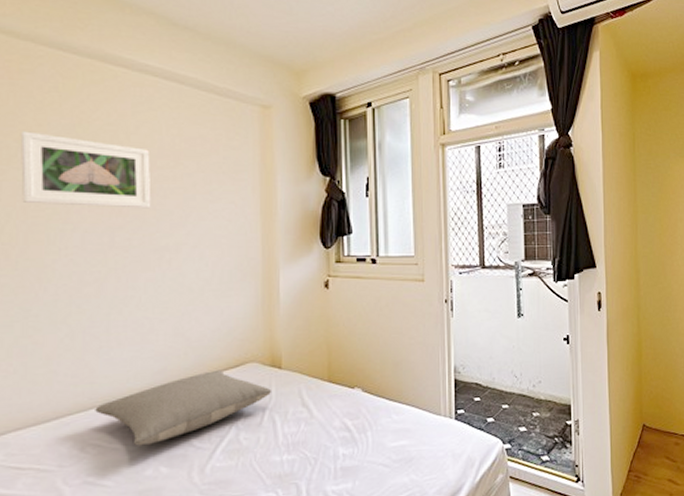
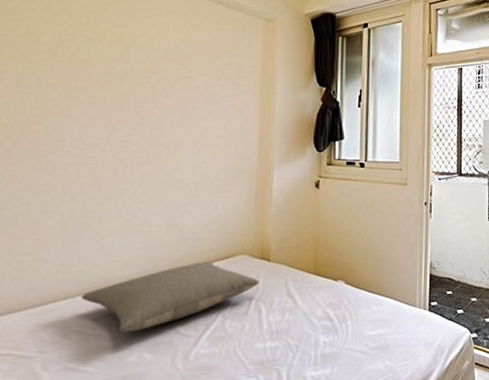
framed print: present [20,131,151,209] -> none [22,26,156,107]

